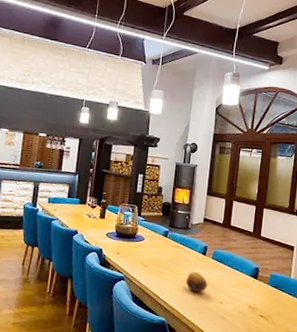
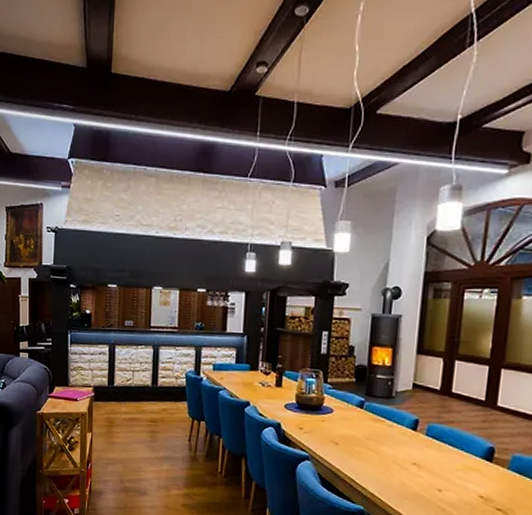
fruit: present [185,272,208,293] -> none [390,451,420,477]

